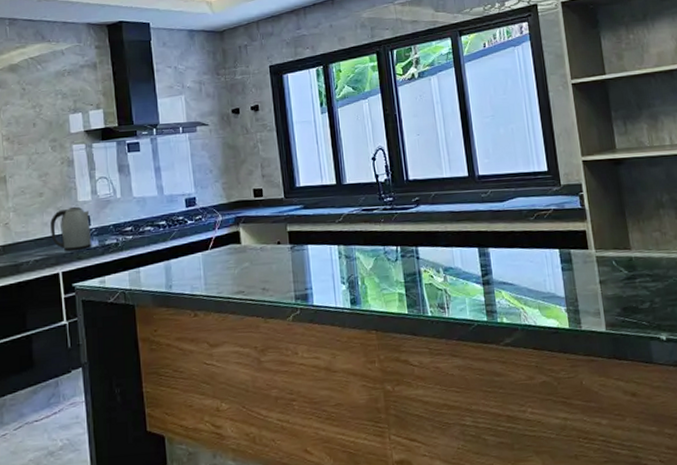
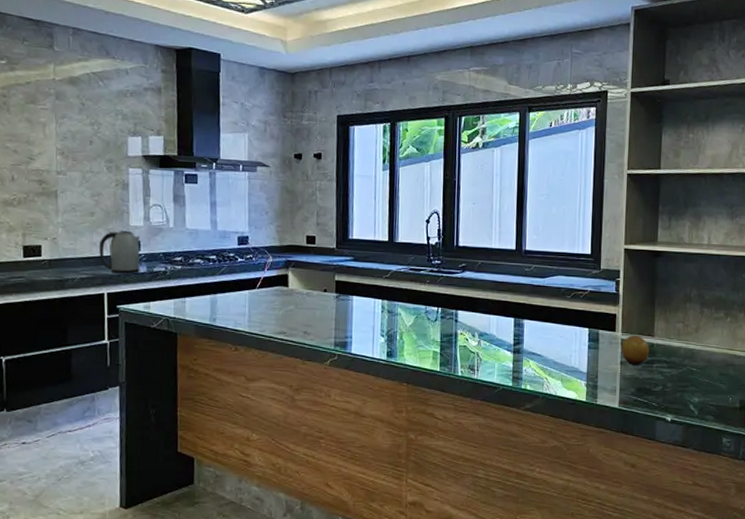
fruit: none [597,250,629,283] -> present [621,335,650,365]

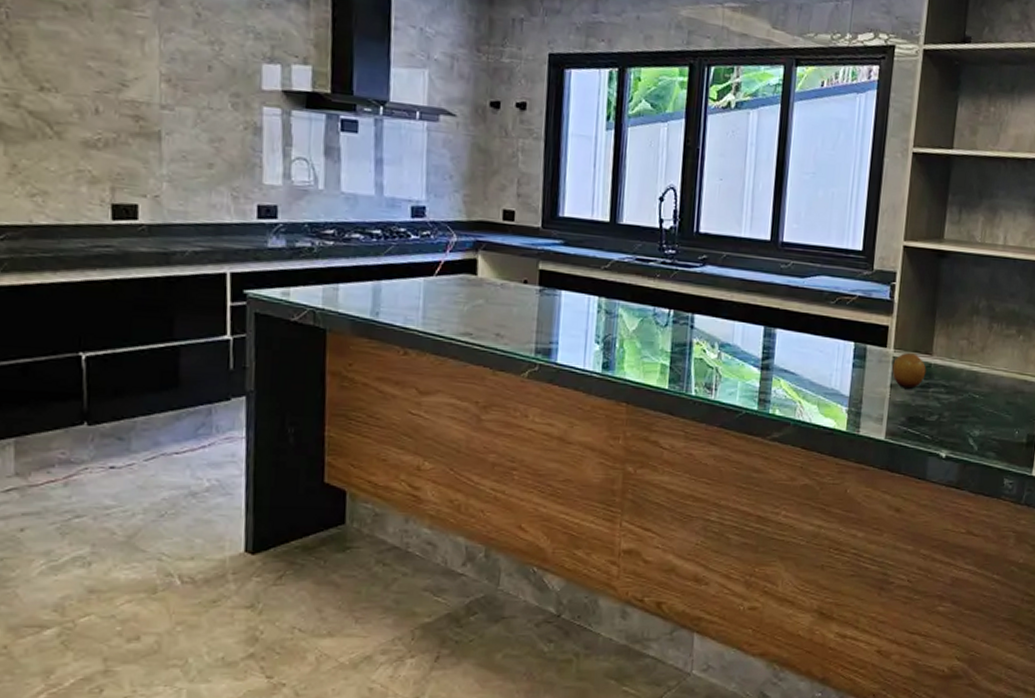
kettle: present [99,230,141,275] -> none [219,189,278,250]

